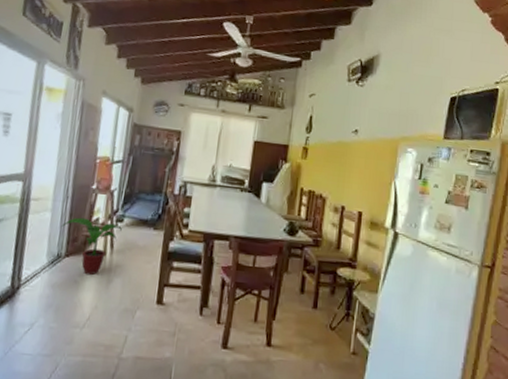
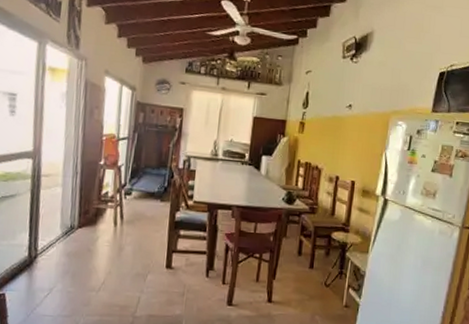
potted plant: present [62,217,122,276] -> none [73,191,130,245]

